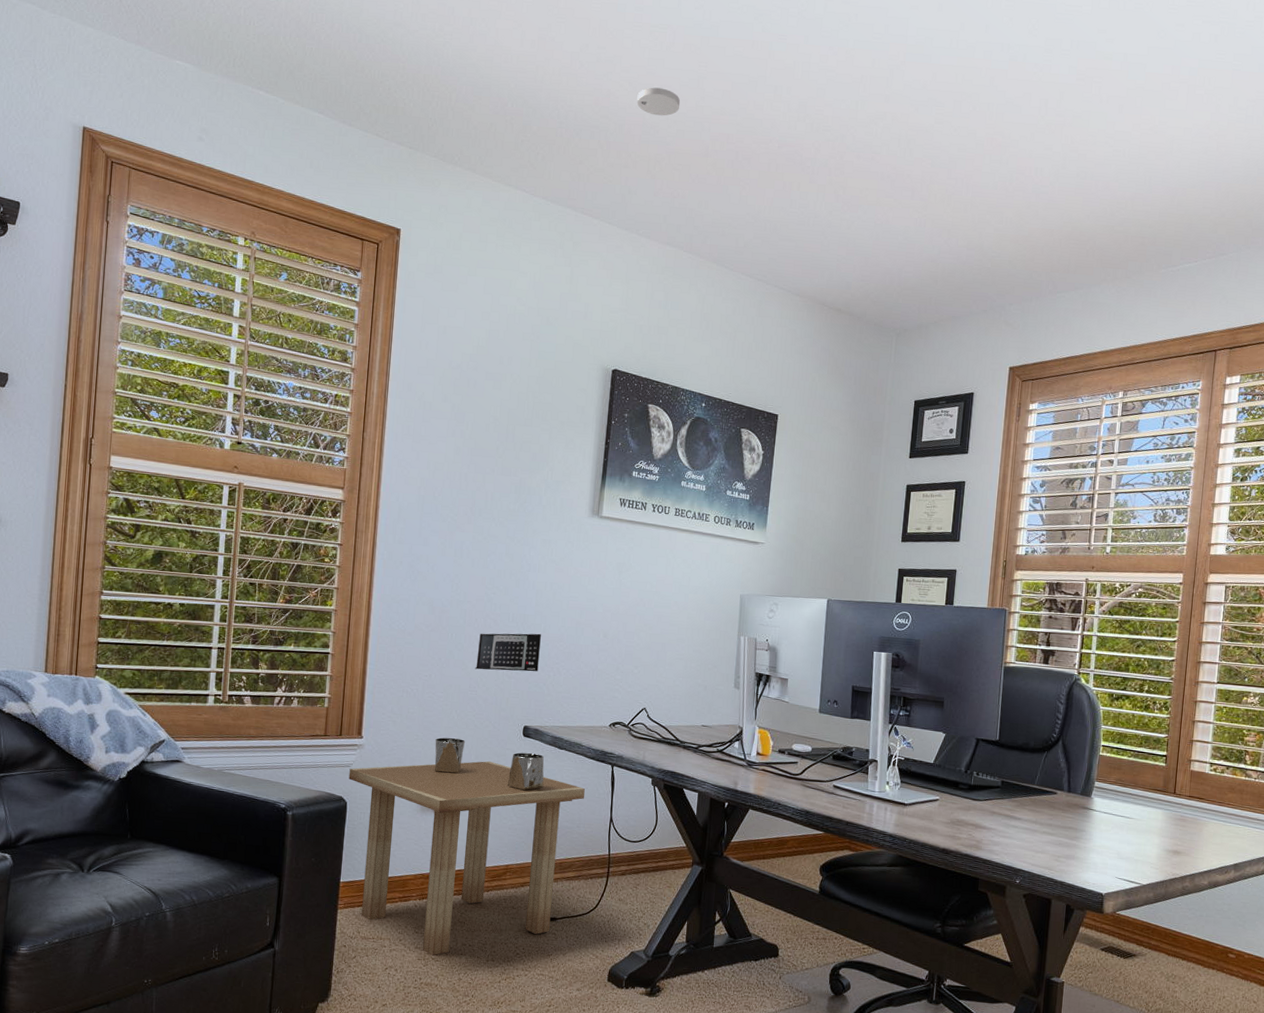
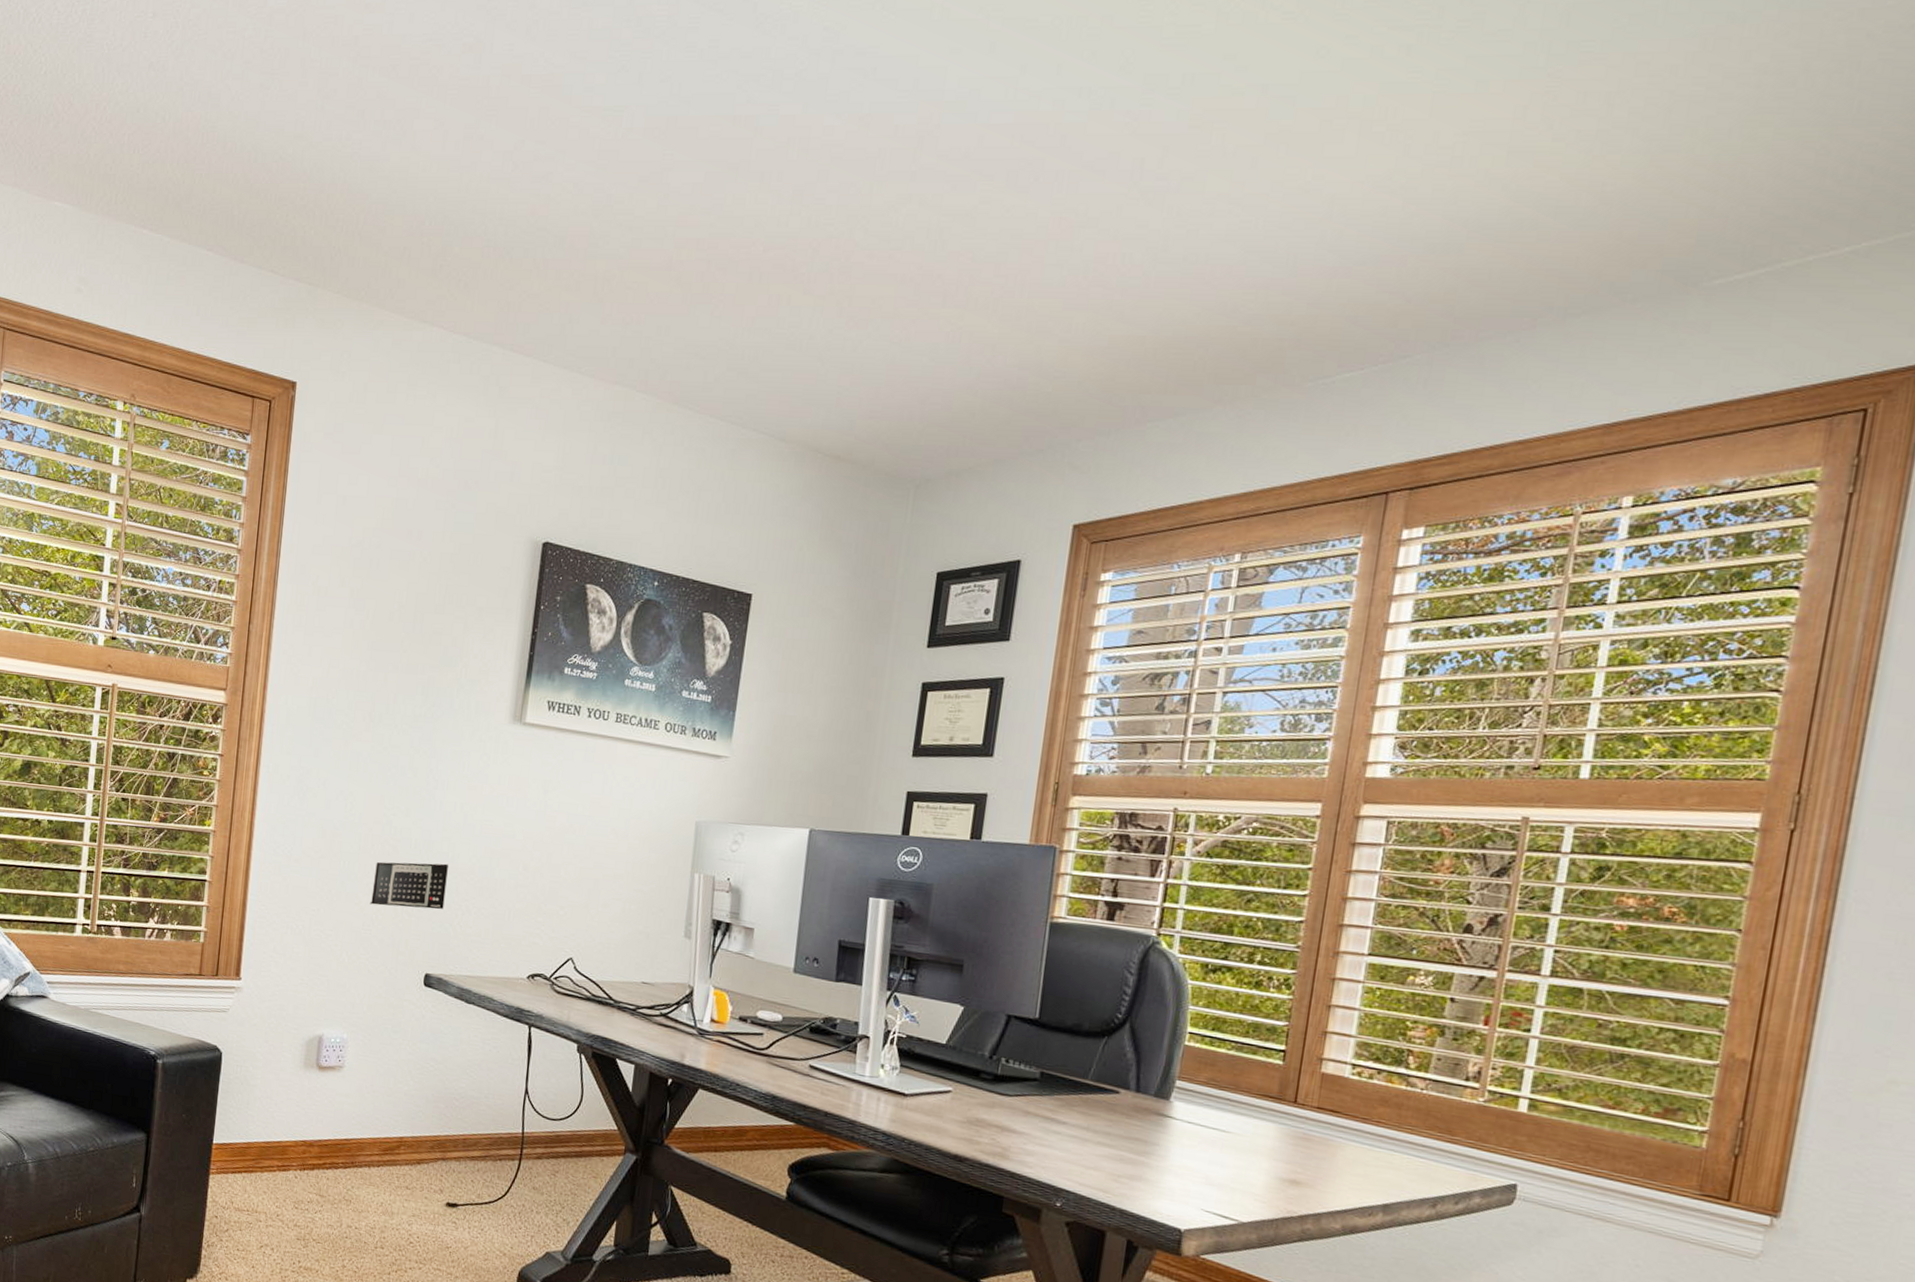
side table: present [349,737,585,956] -> none [224,983,496,1237]
smoke detector: present [637,87,681,116] -> none [582,187,638,222]

